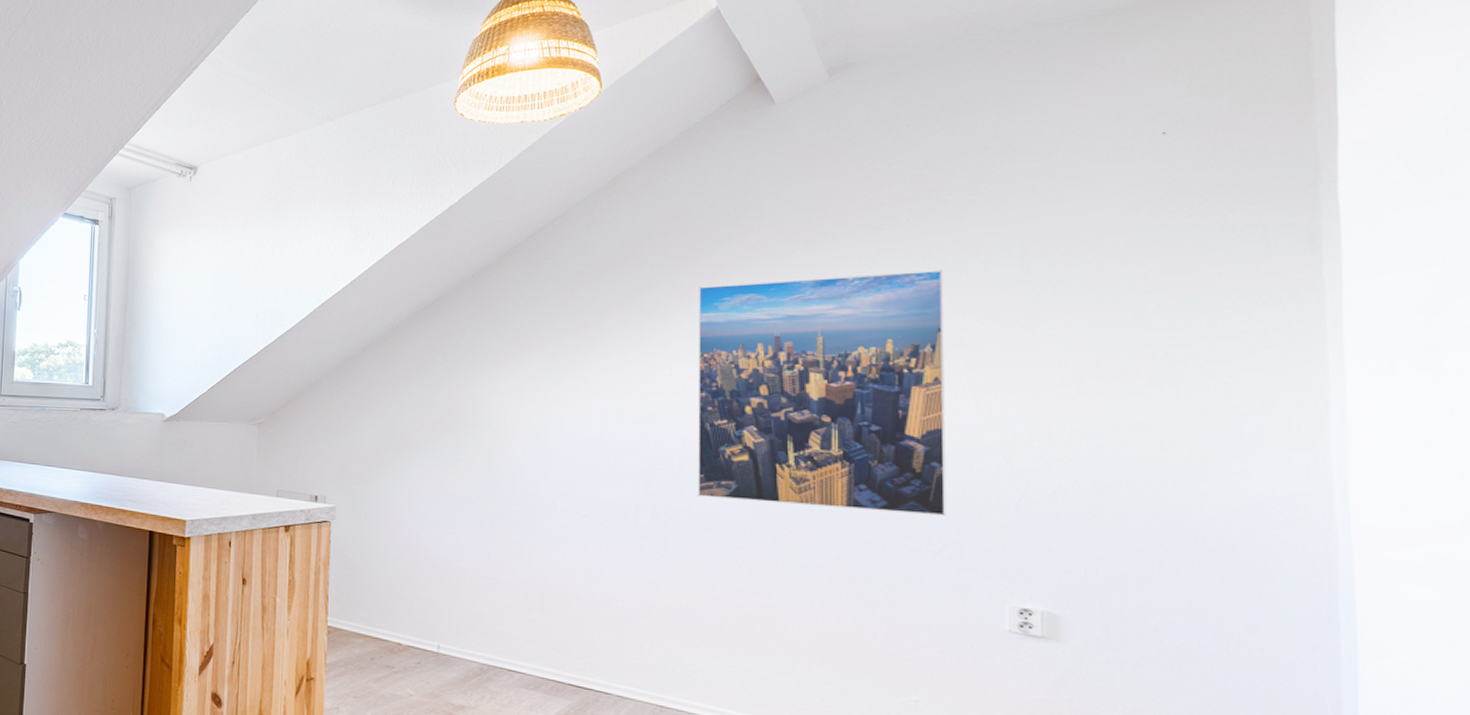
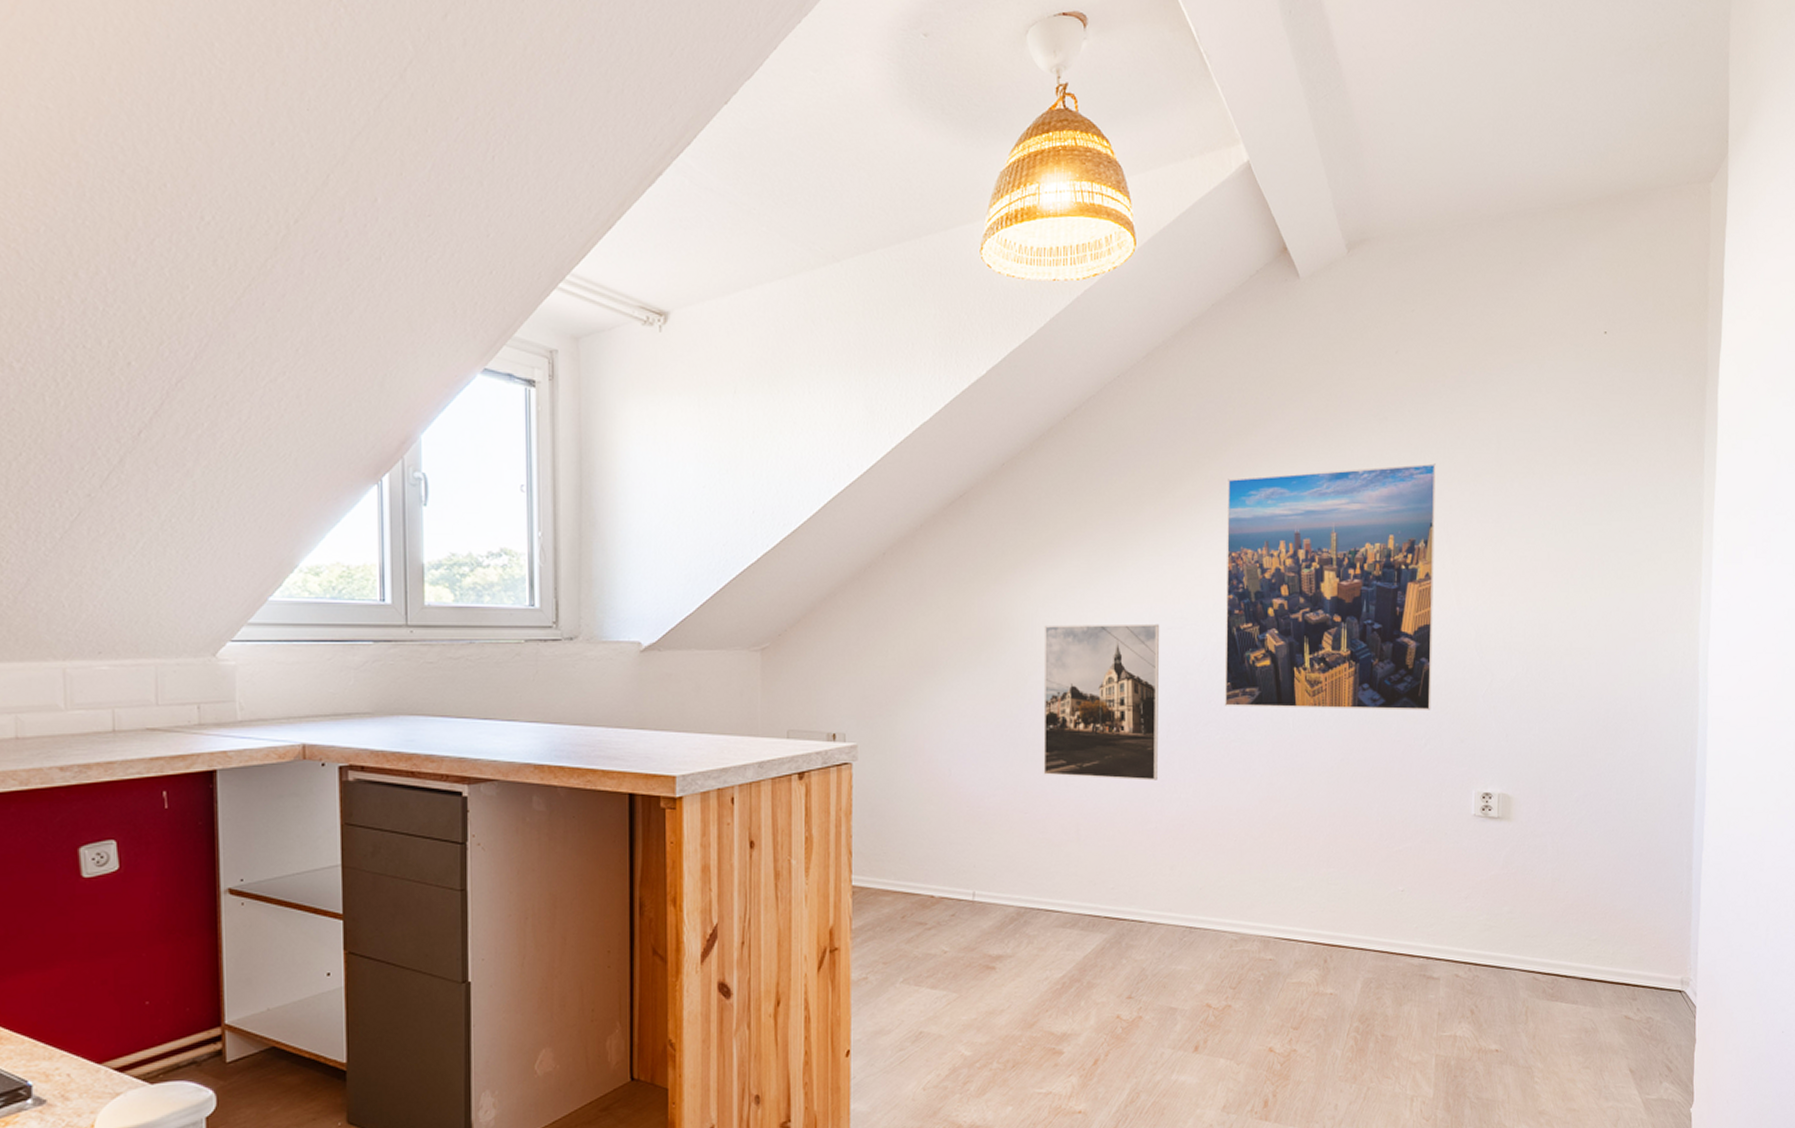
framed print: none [507,413,626,561] -> present [1043,623,1159,781]

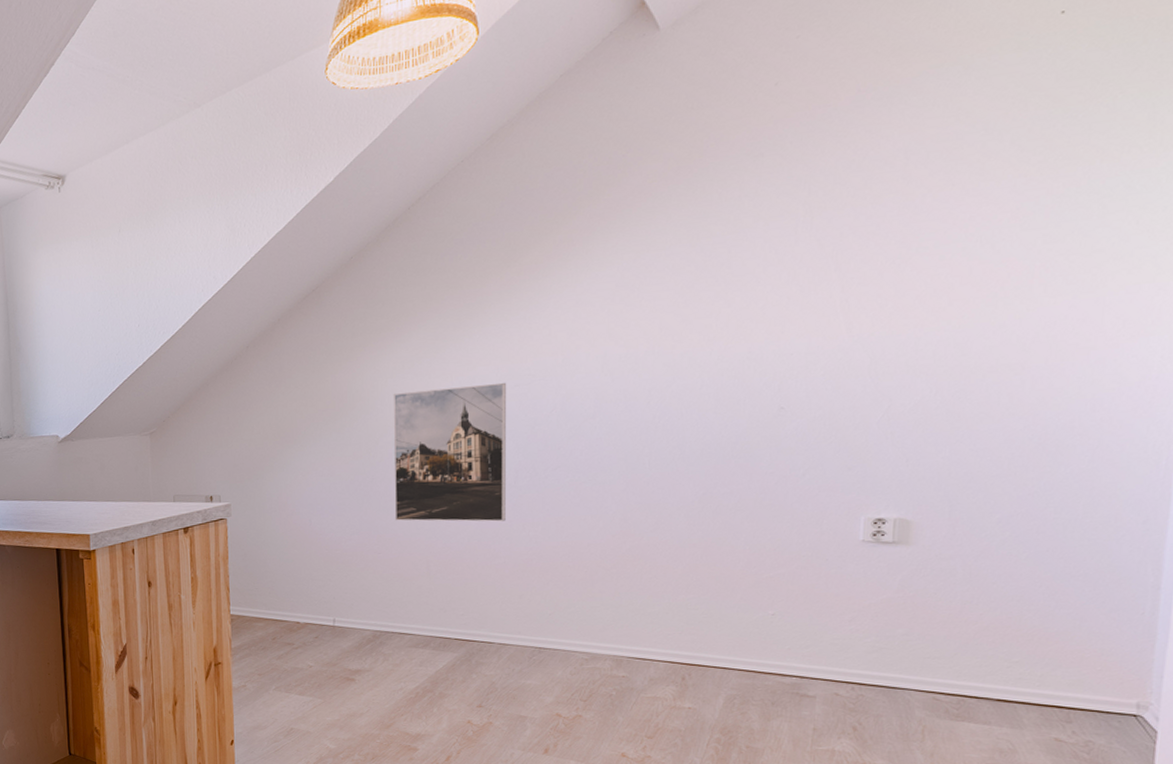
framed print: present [1224,463,1436,710] -> none [574,192,823,451]

